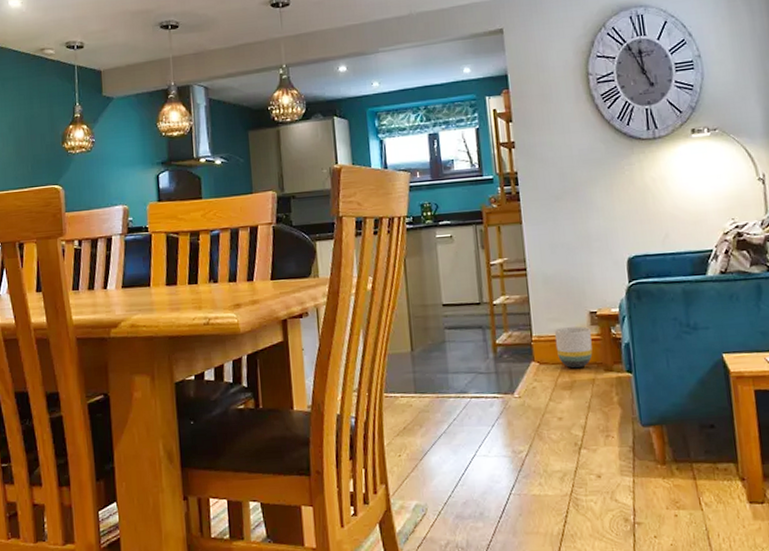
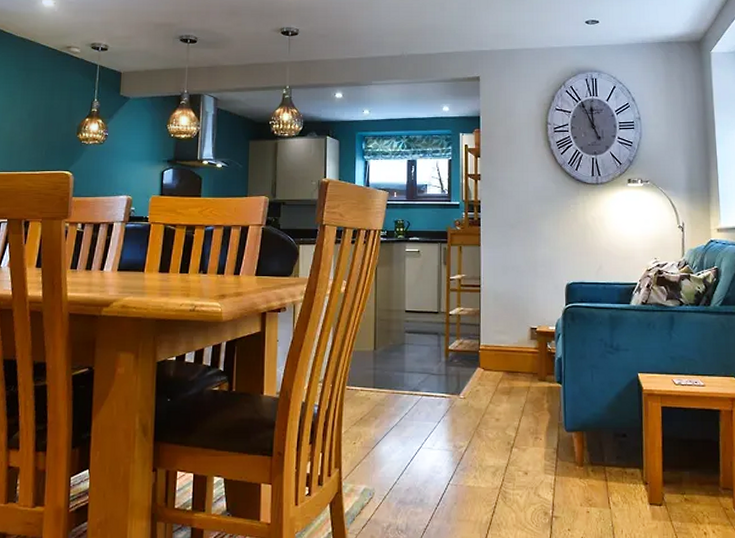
planter: present [554,326,593,369] -> none [499,340,530,377]

